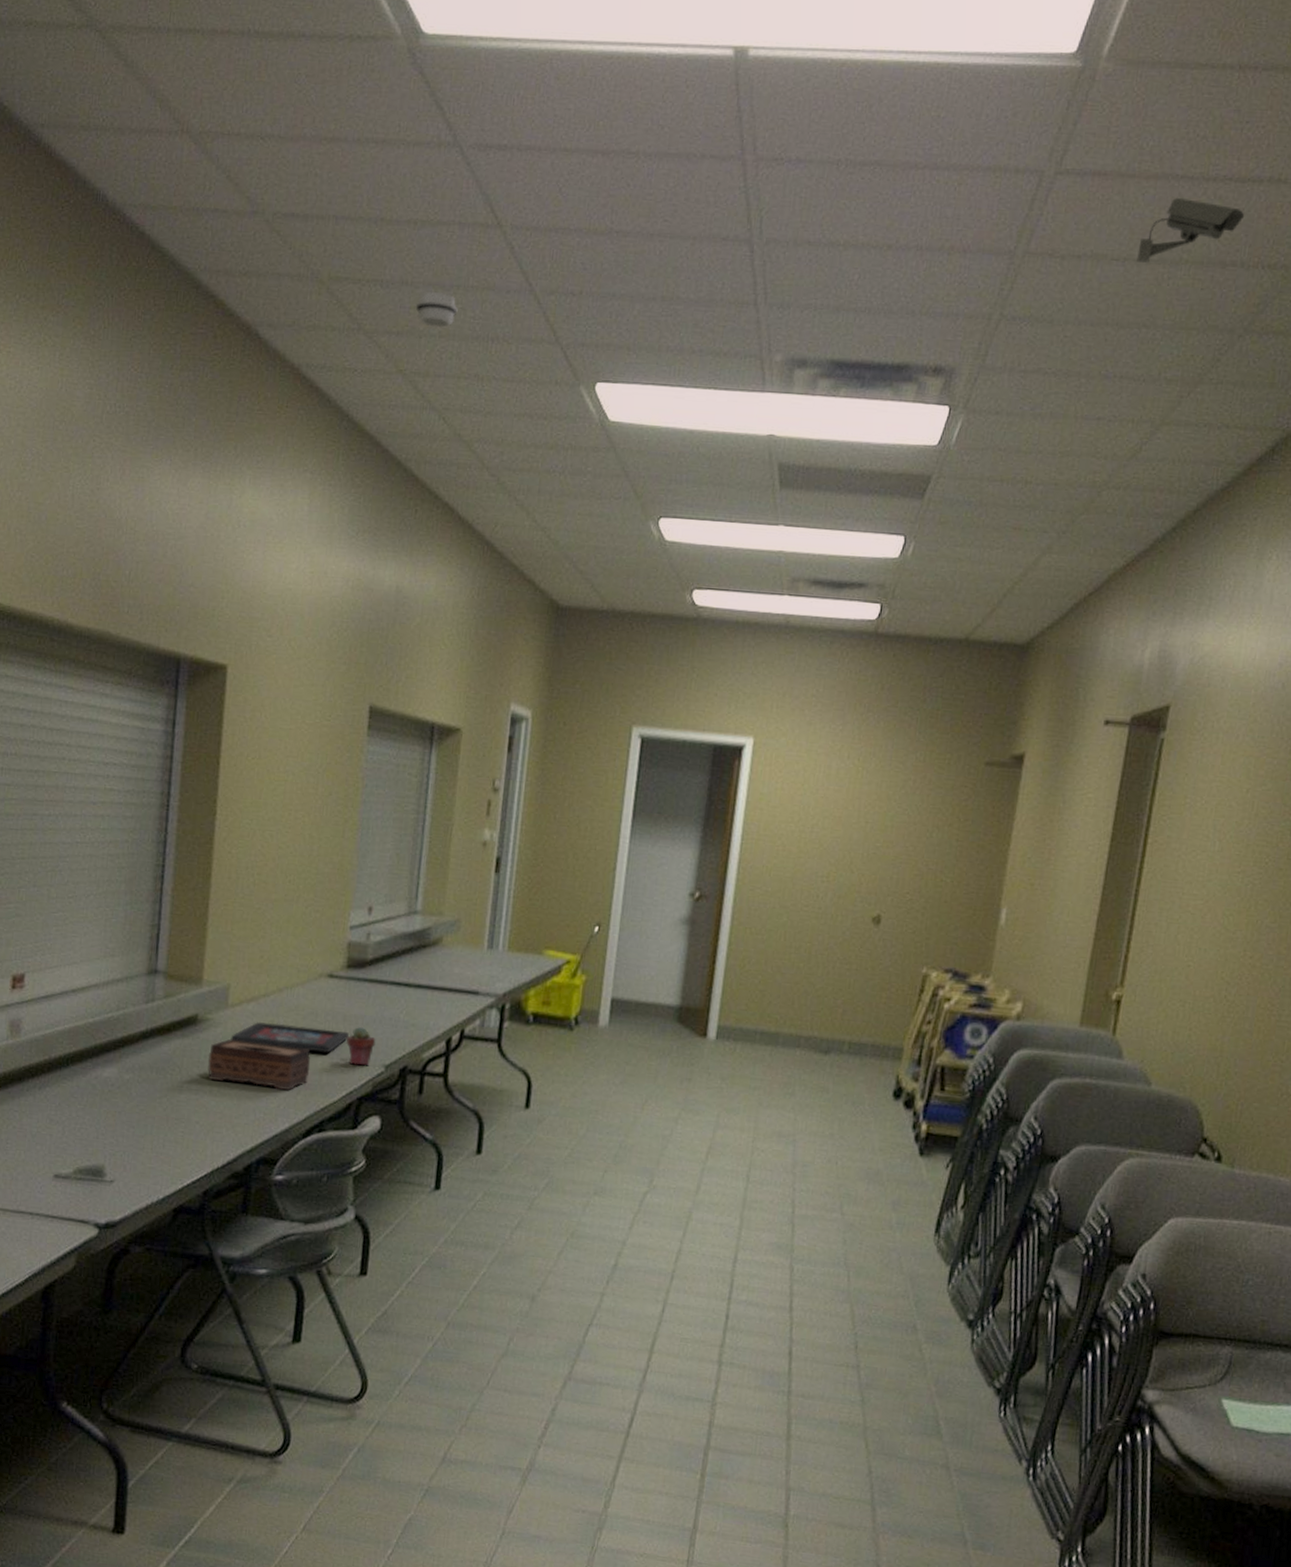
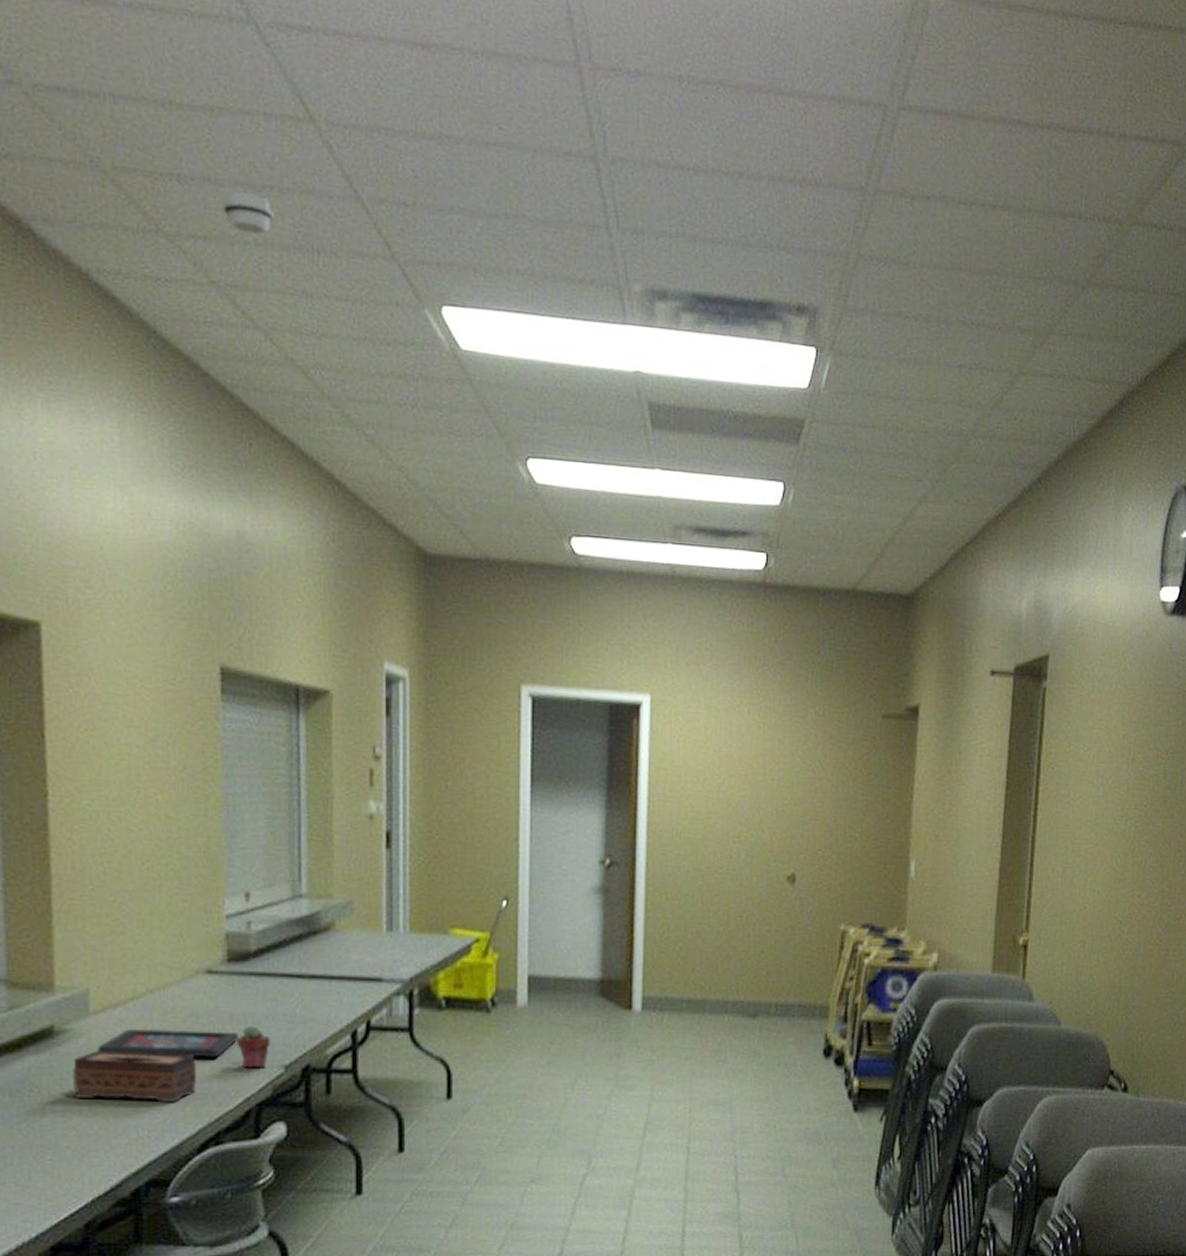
security camera: present [1137,197,1245,263] -> none [983,142,1079,208]

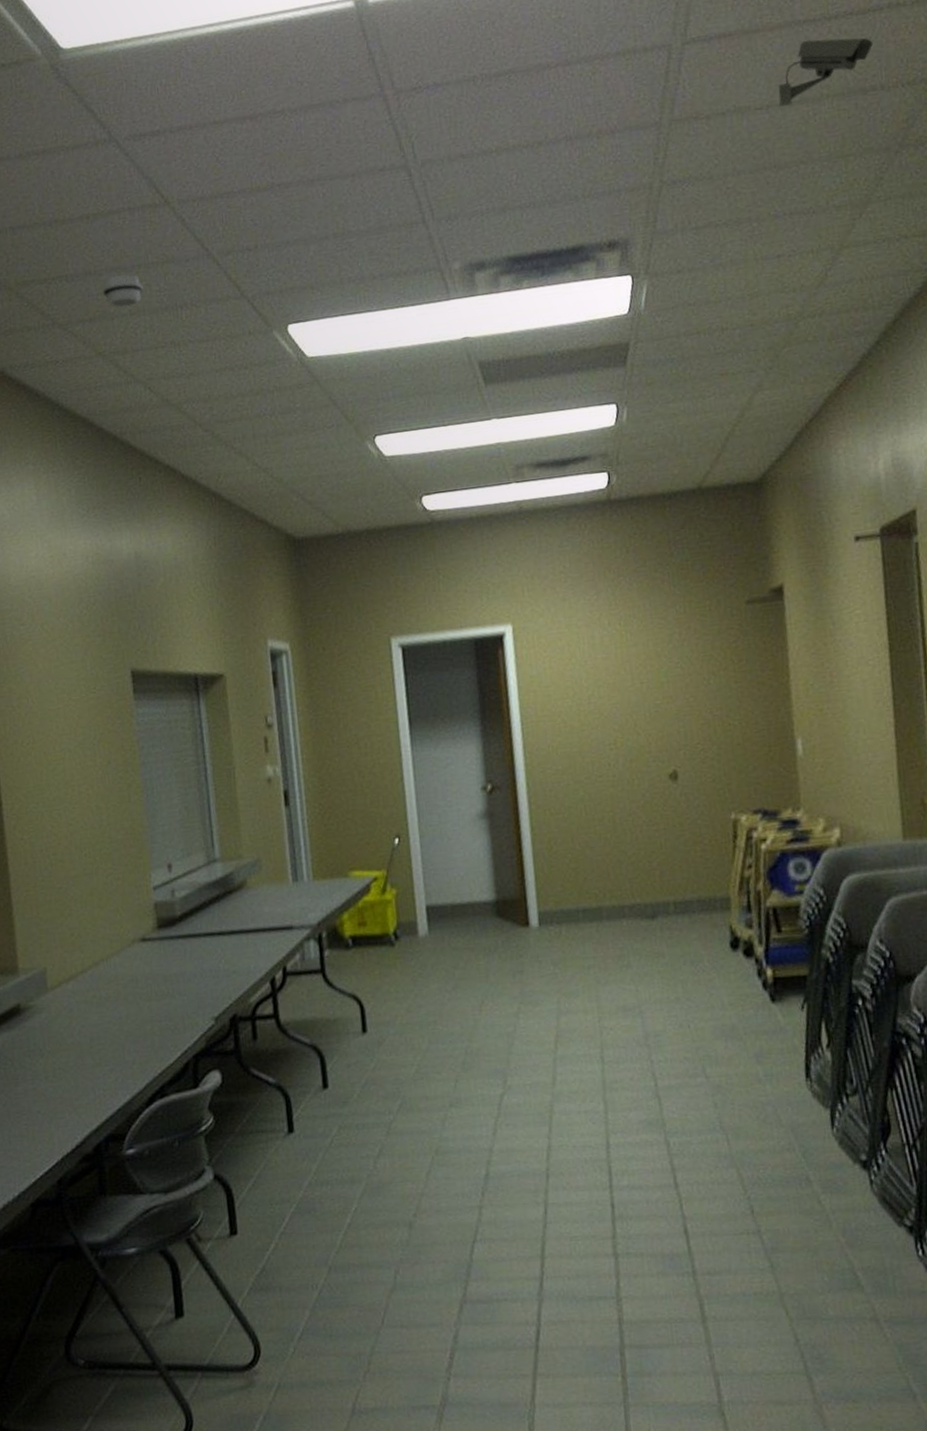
tissue box: present [71,1050,197,1103] -> none [37,1016,141,1066]
picture frame: present [97,1028,238,1058] -> none [56,992,173,1023]
potted succulent: present [237,1025,271,1068] -> none [171,983,201,1024]
security camera: none [983,142,1079,208] -> present [778,37,874,107]

